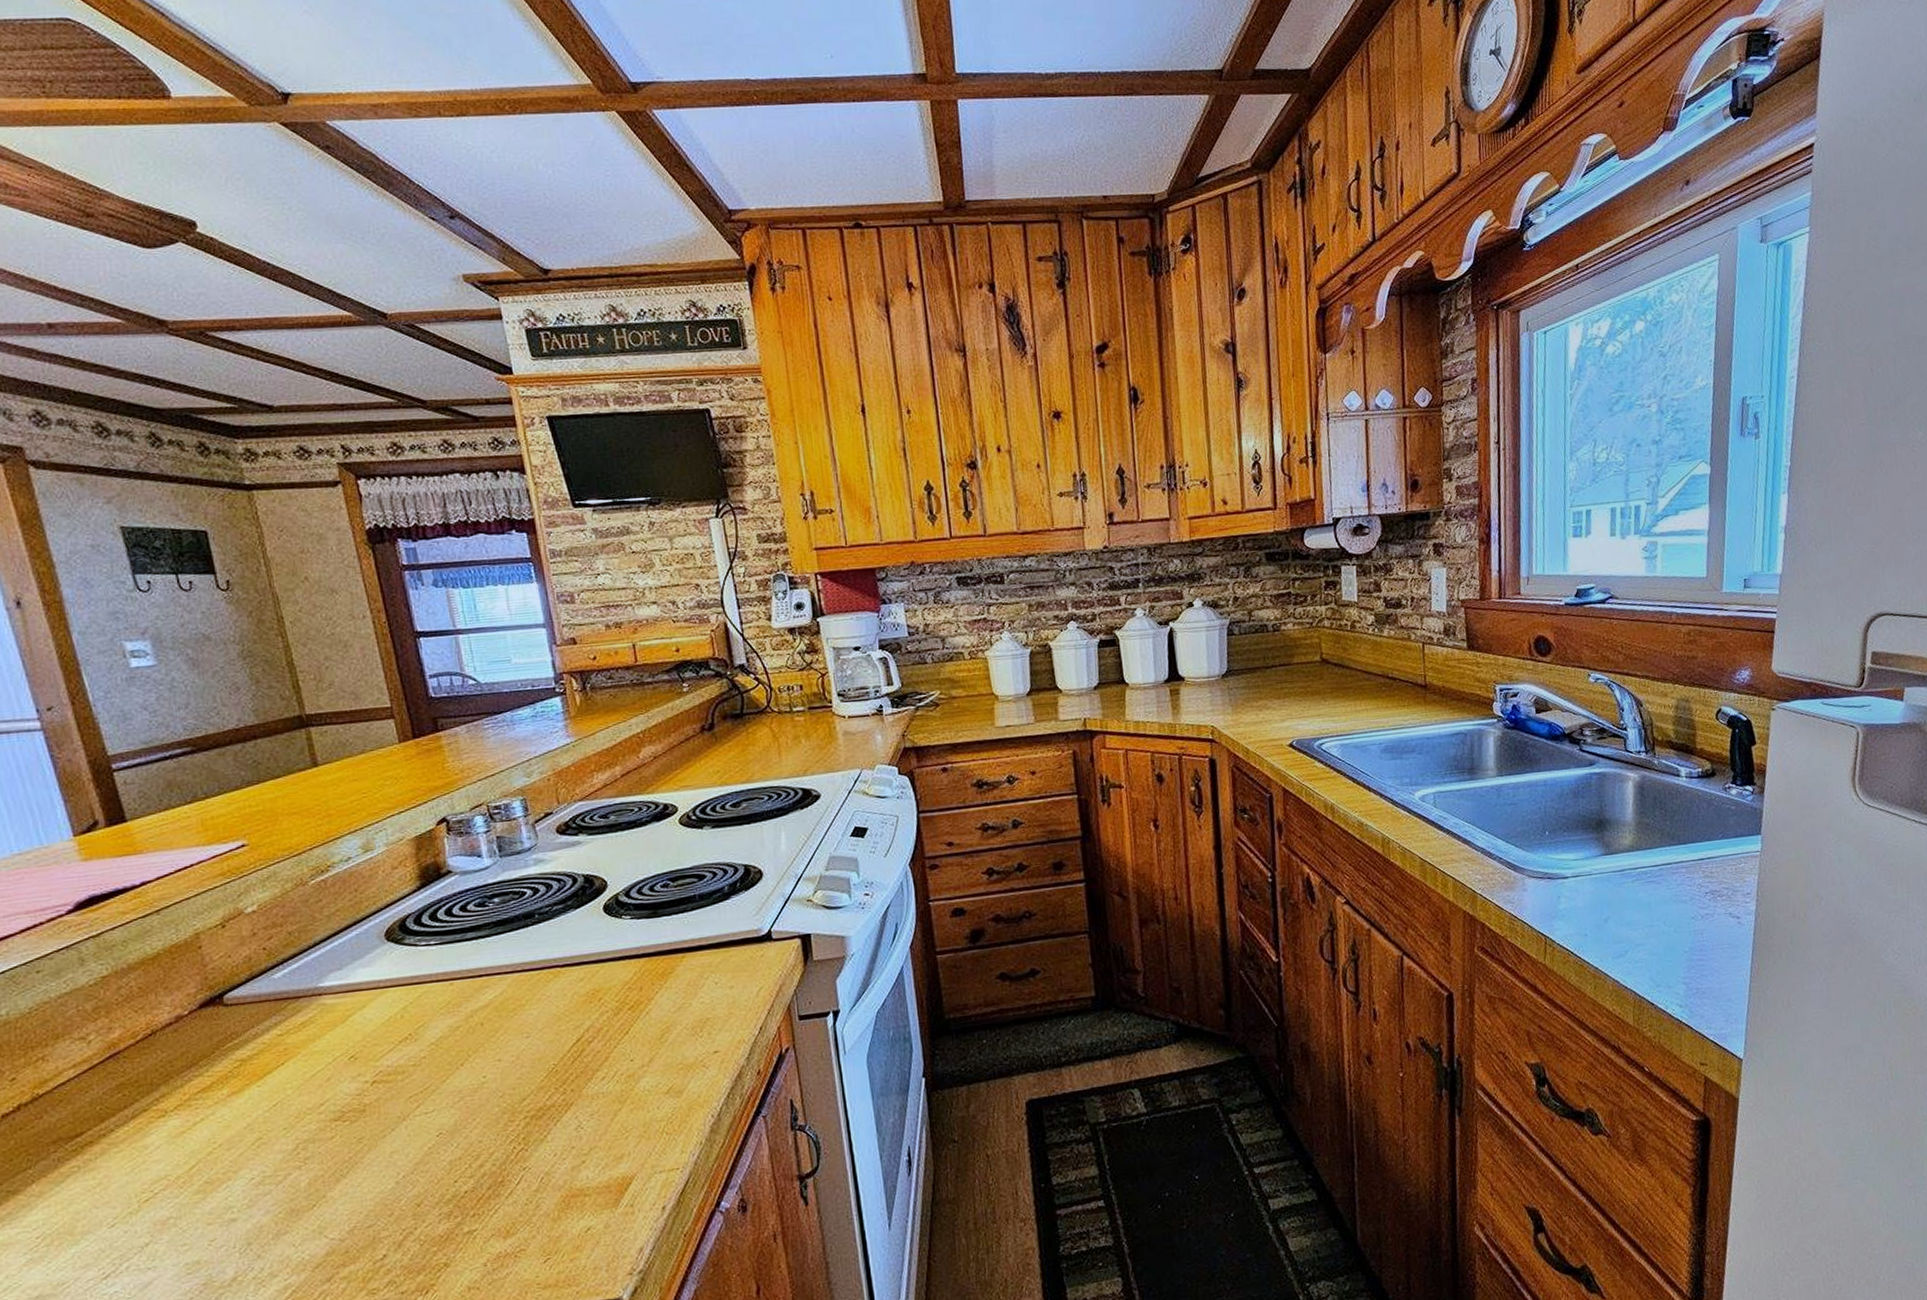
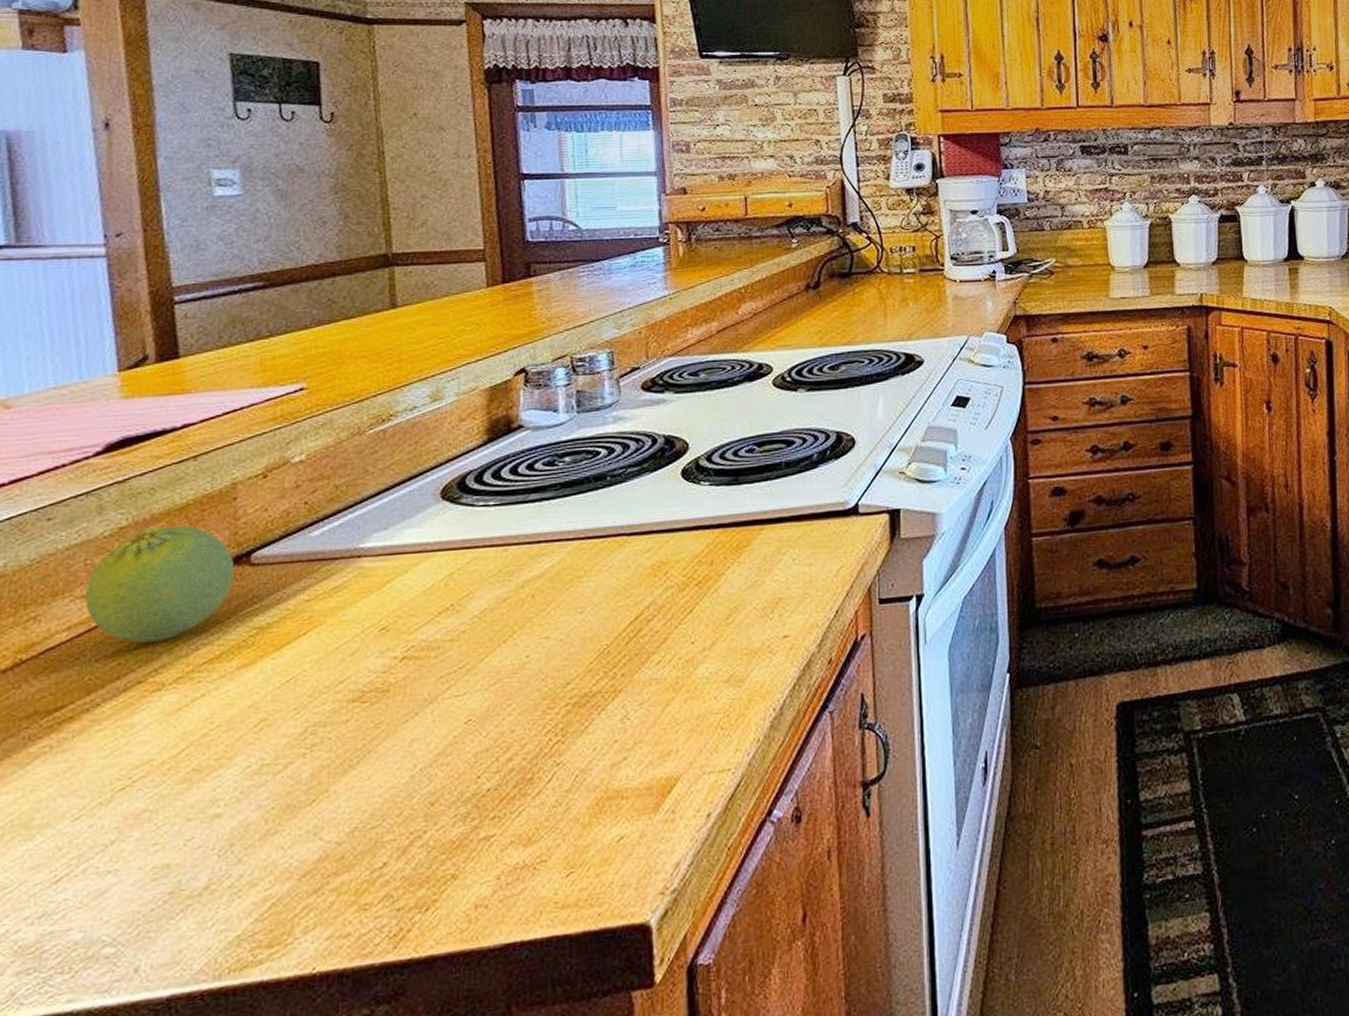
fruit: none [83,973,212,1077] -> present [85,525,235,643]

